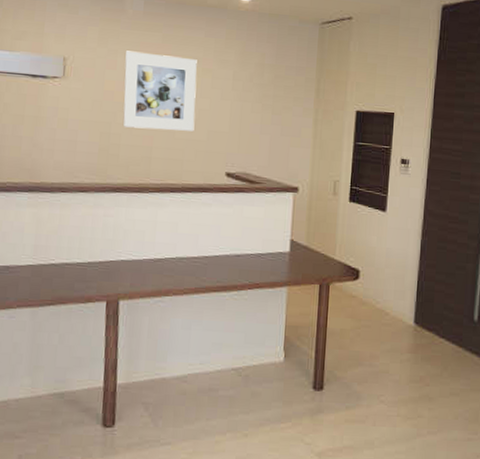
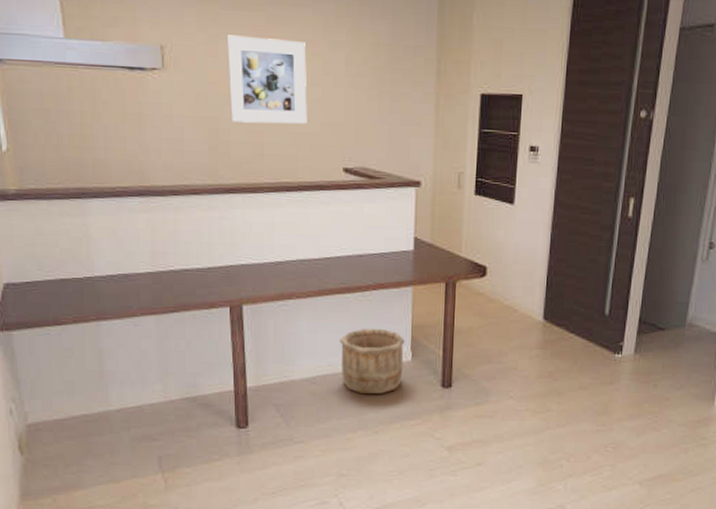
wooden bucket: none [213,327,278,395] -> present [340,328,404,395]

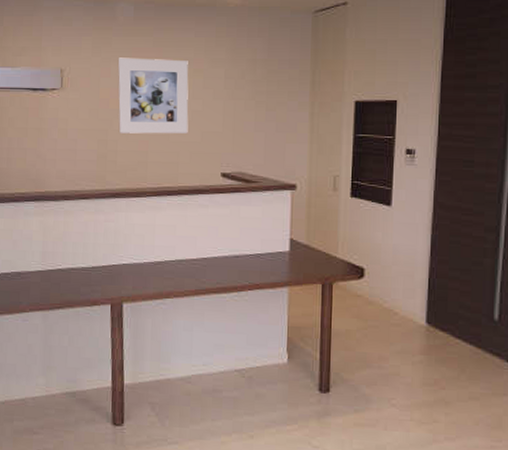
wooden bucket: present [340,328,404,395] -> none [215,328,280,396]

